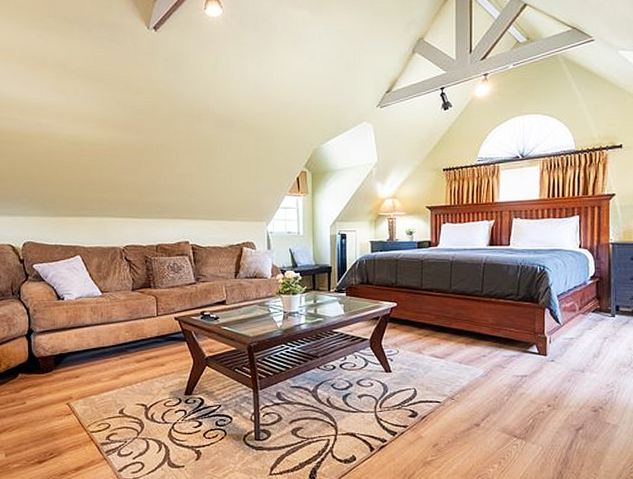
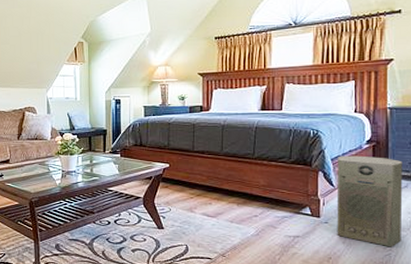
air purifier: none [562,292,624,384] -> present [337,155,403,248]

